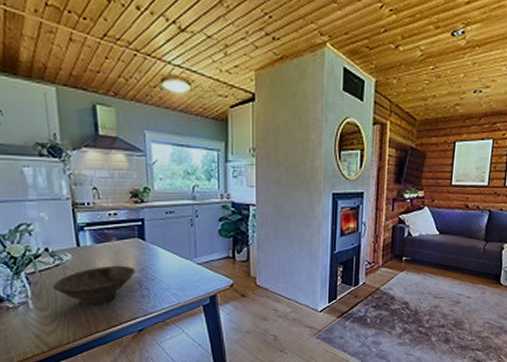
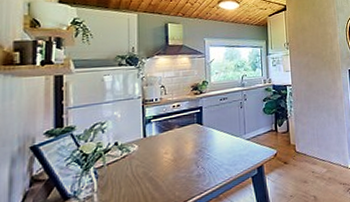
bowl: present [52,265,135,306] -> none [118,149,193,192]

